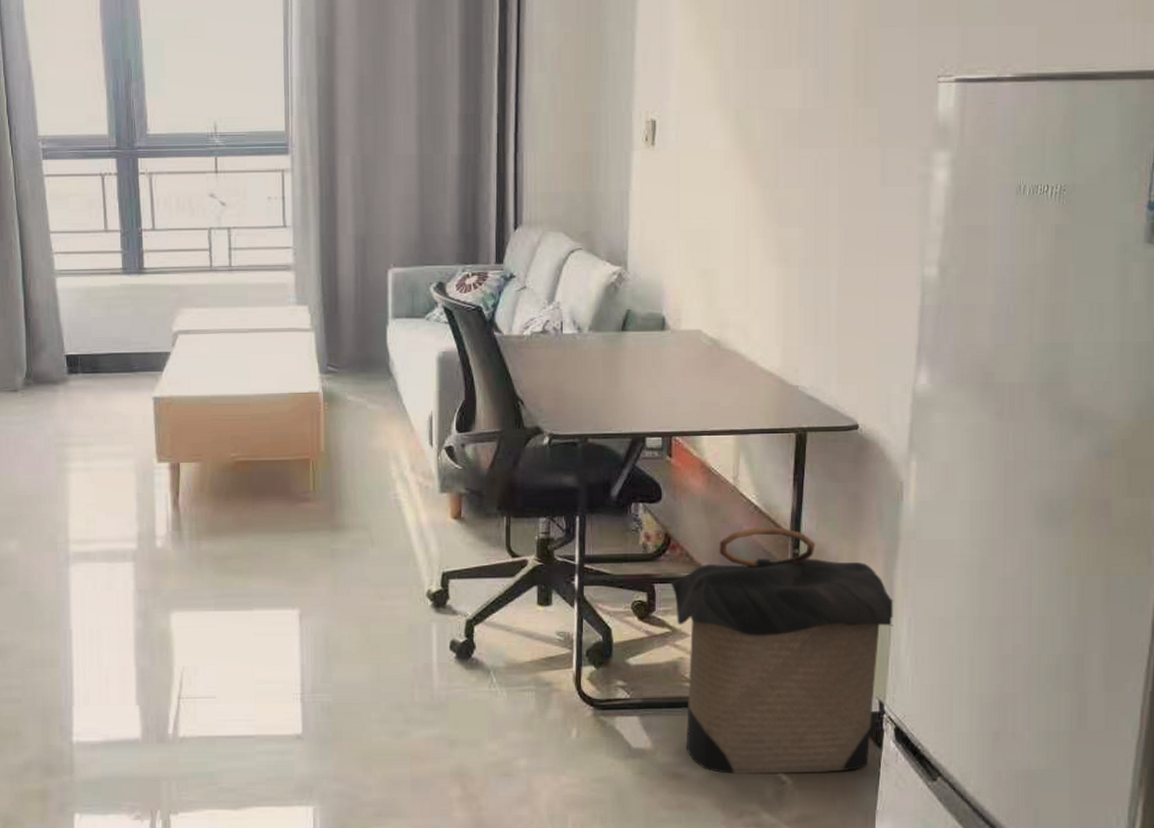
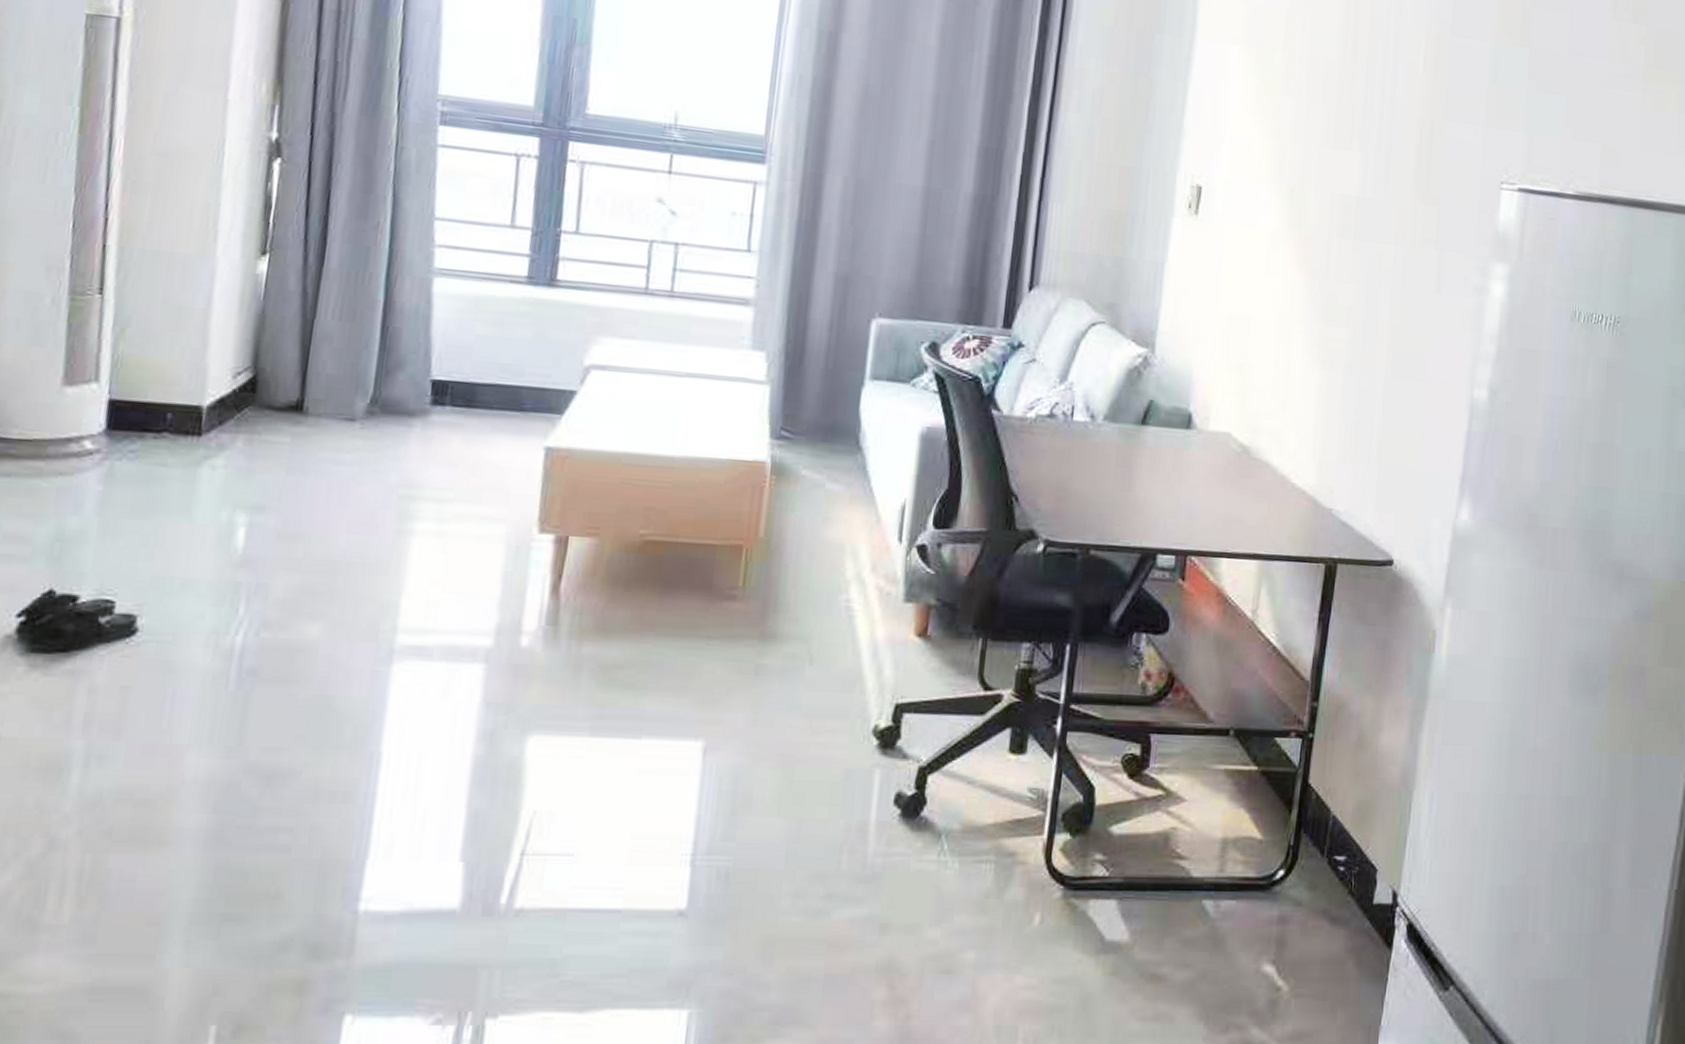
laundry hamper: present [670,527,895,775] -> none [1169,672,1418,979]

